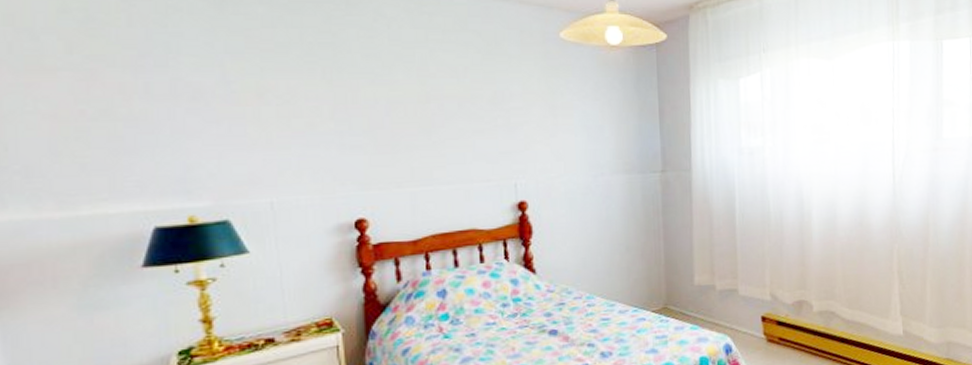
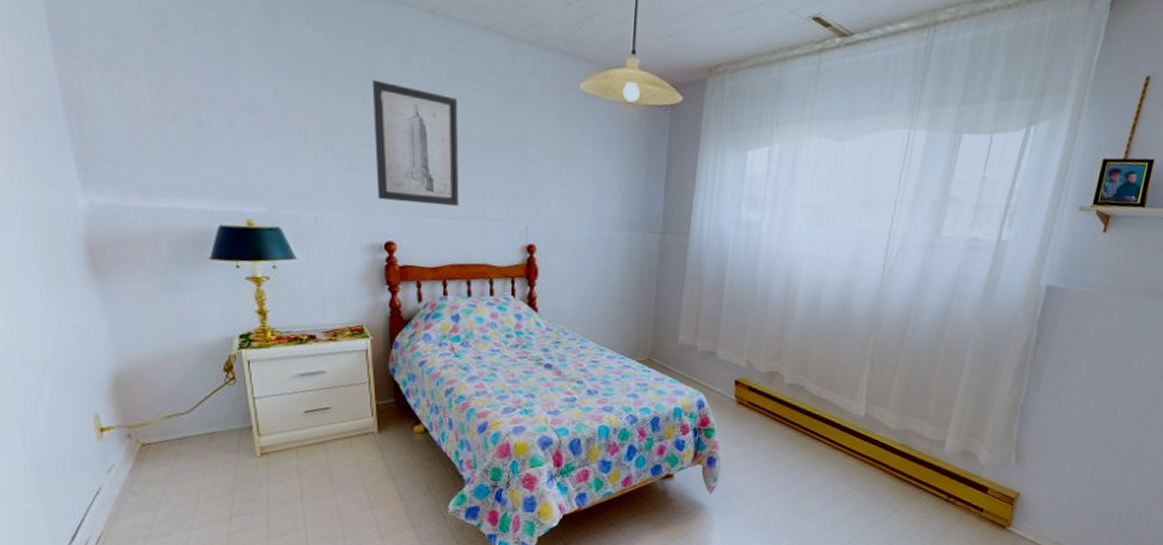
wall art: none [334,51,438,175] -> present [372,79,459,207]

